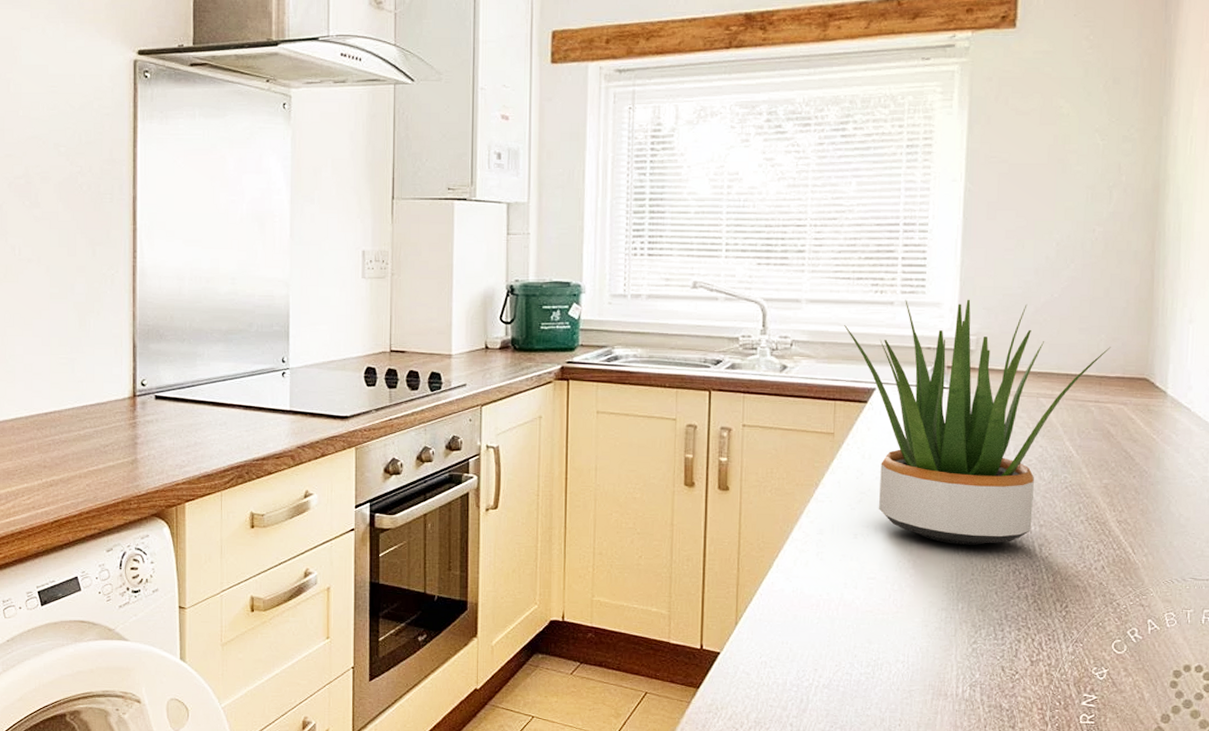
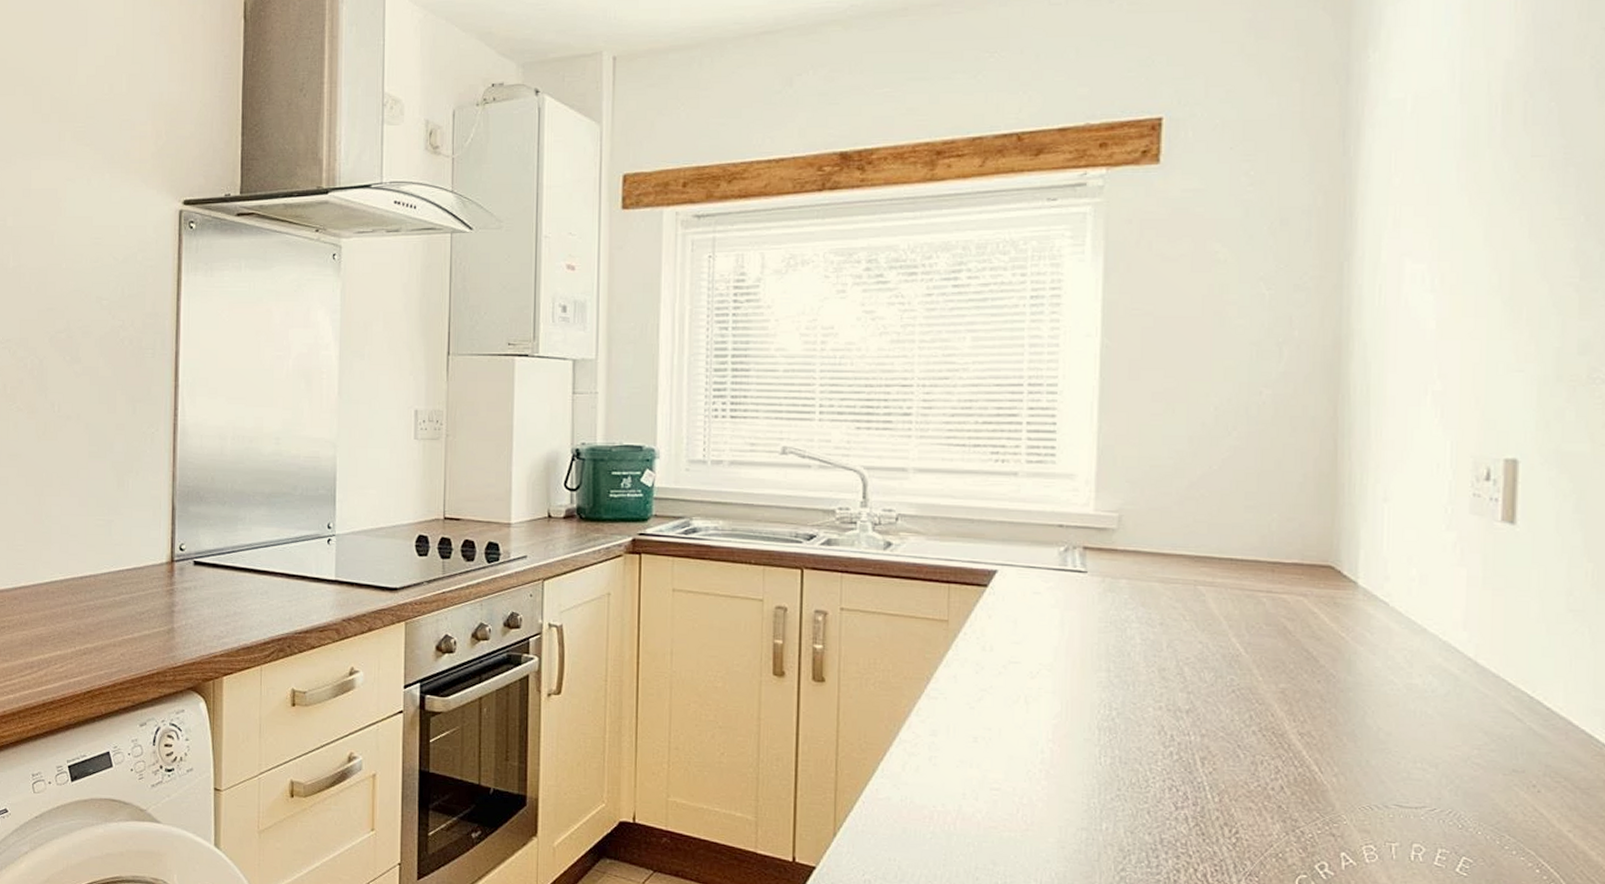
potted plant: present [844,299,1111,545] -> none [959,470,1285,756]

